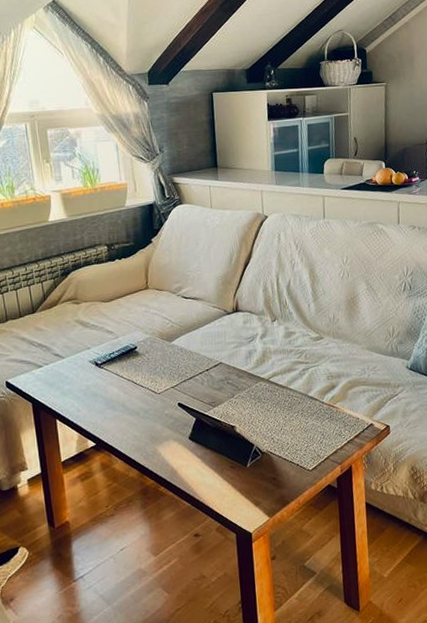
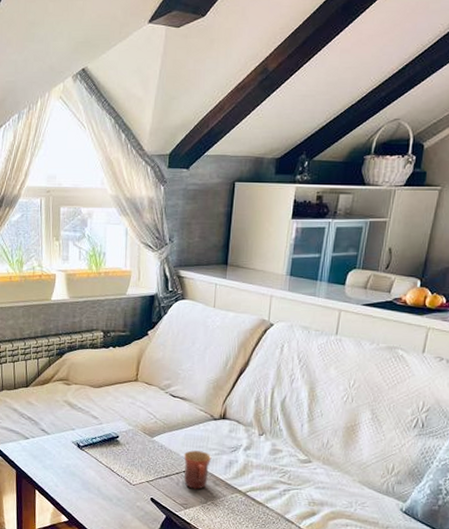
mug: none [204,346,232,386] -> present [183,450,212,490]

